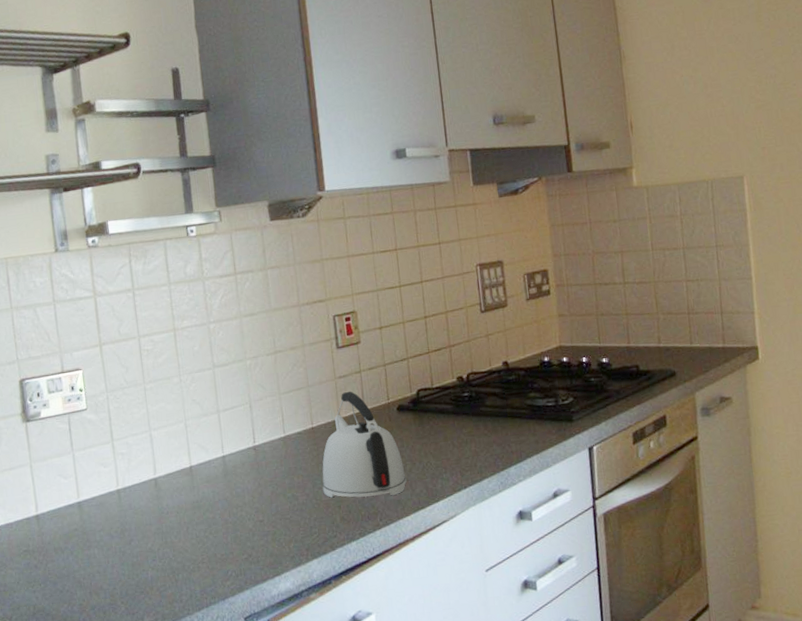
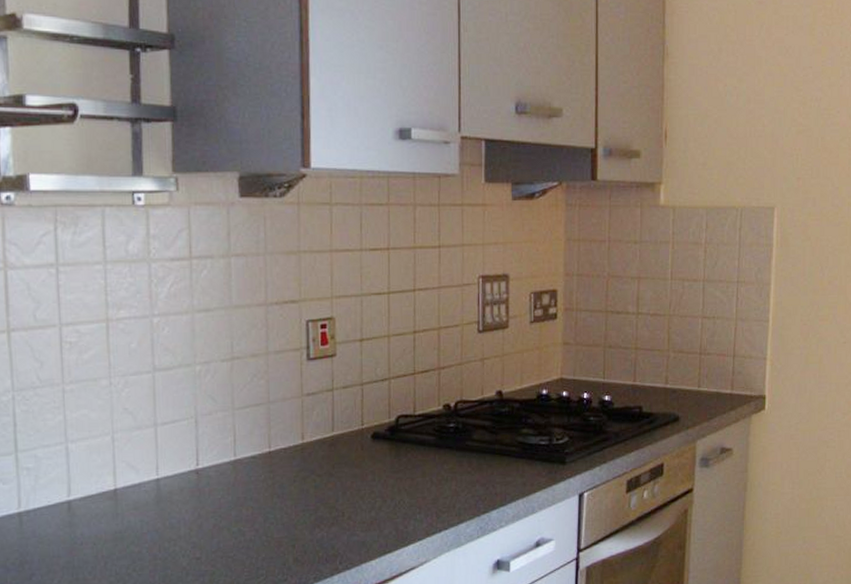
kettle: present [322,391,407,498] -> none [275,411,374,537]

